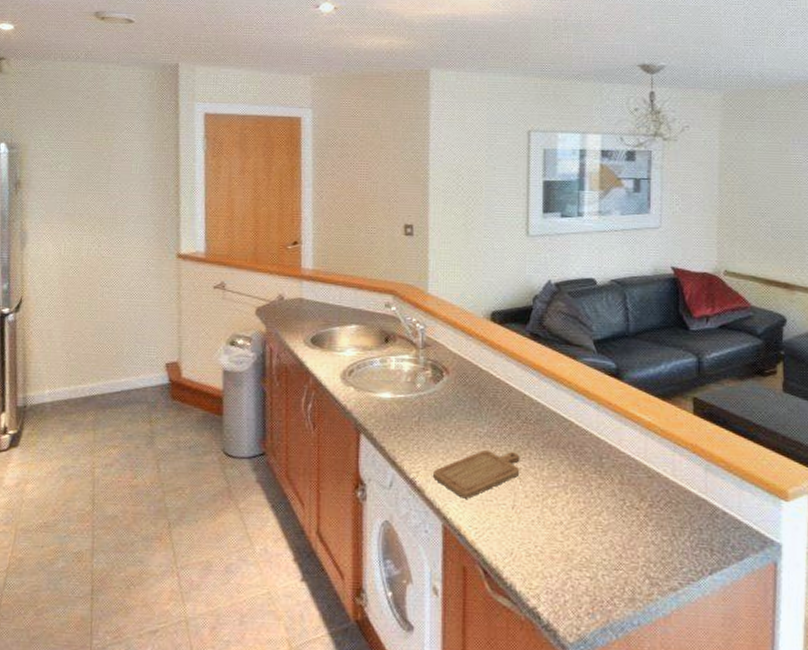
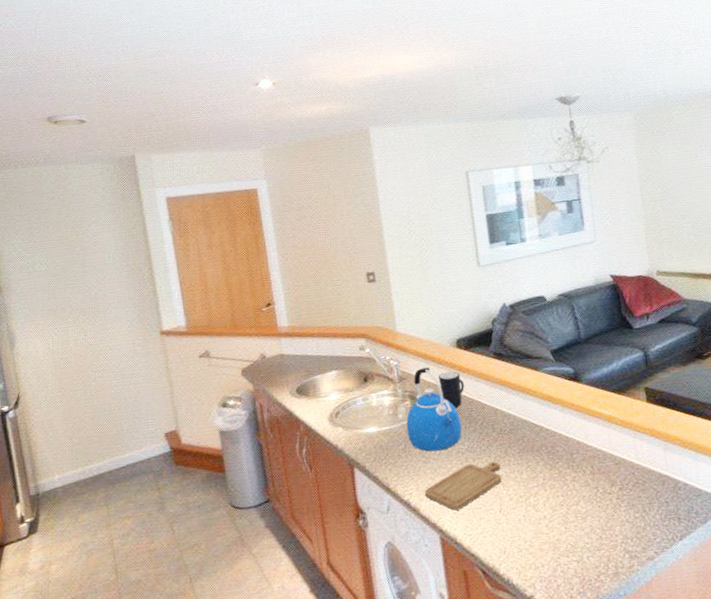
kettle: none [423,336,483,430] -> present [406,367,462,452]
mug: none [465,345,493,386] -> present [438,371,464,408]

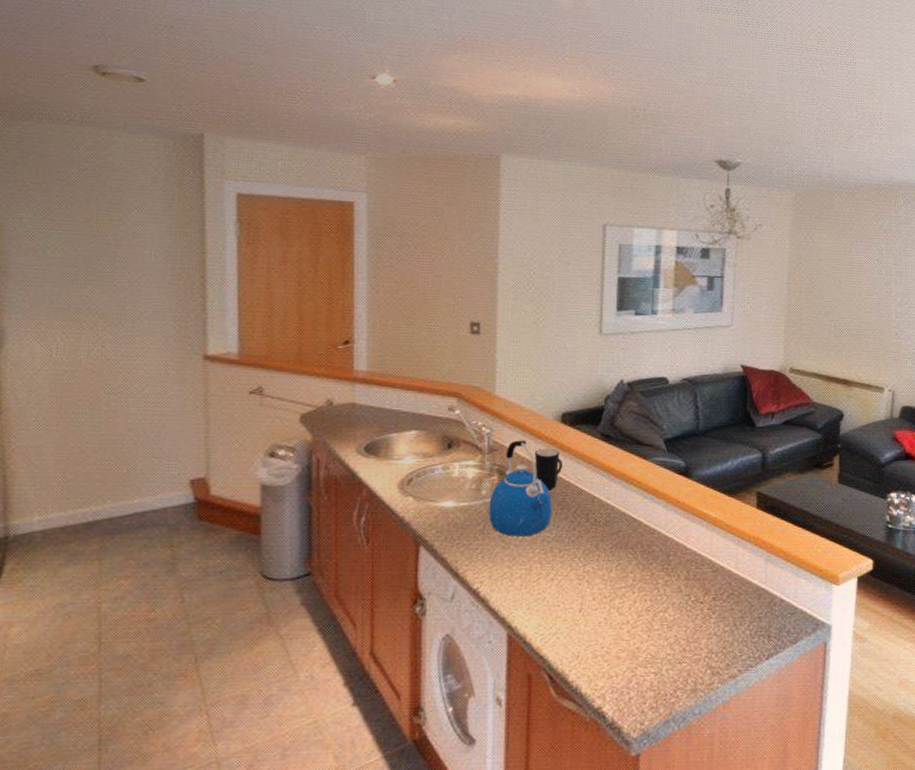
chopping board: present [425,461,502,511] -> none [498,554,588,605]

